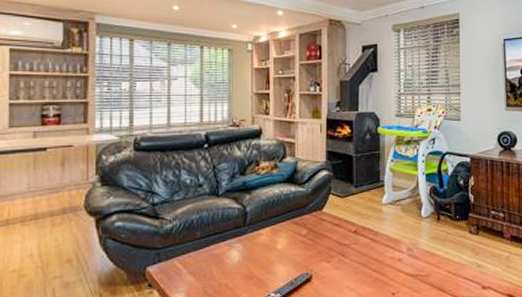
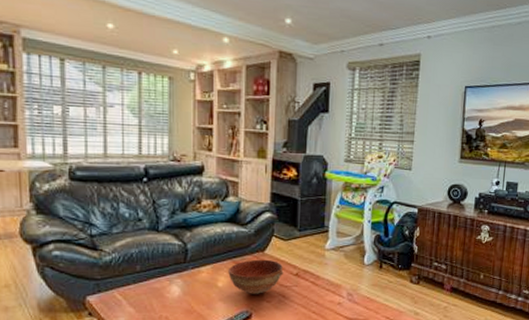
bowl: none [287,217,342,255] -> present [228,259,284,294]

